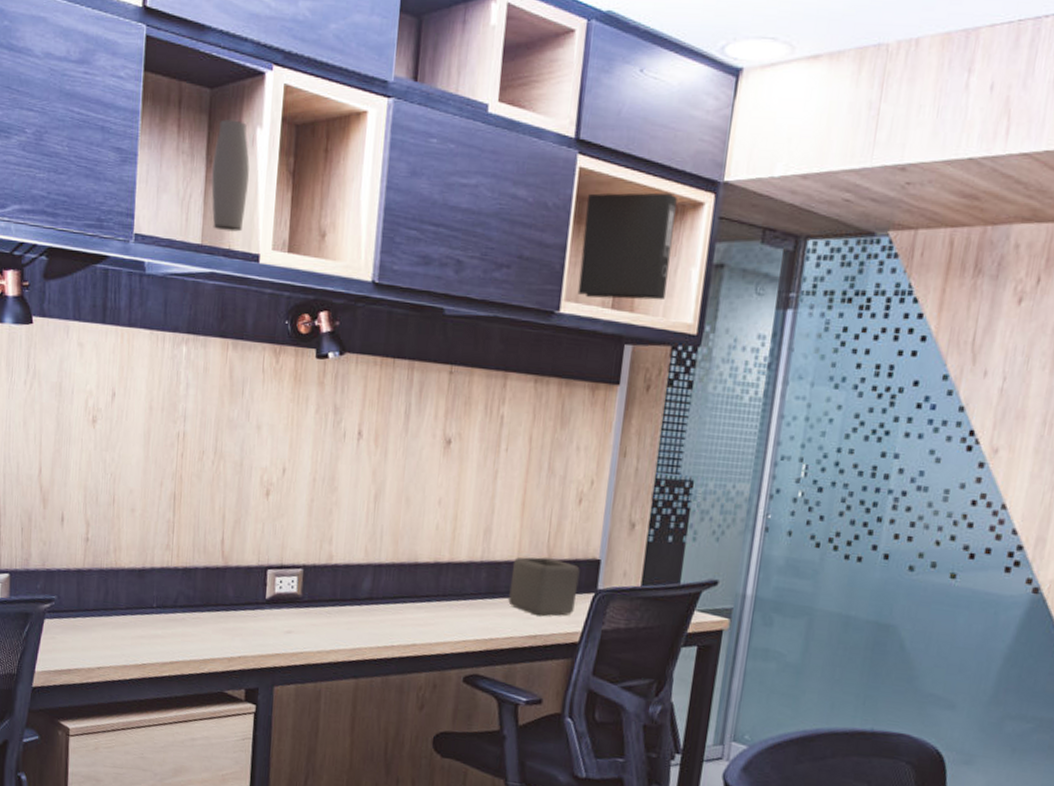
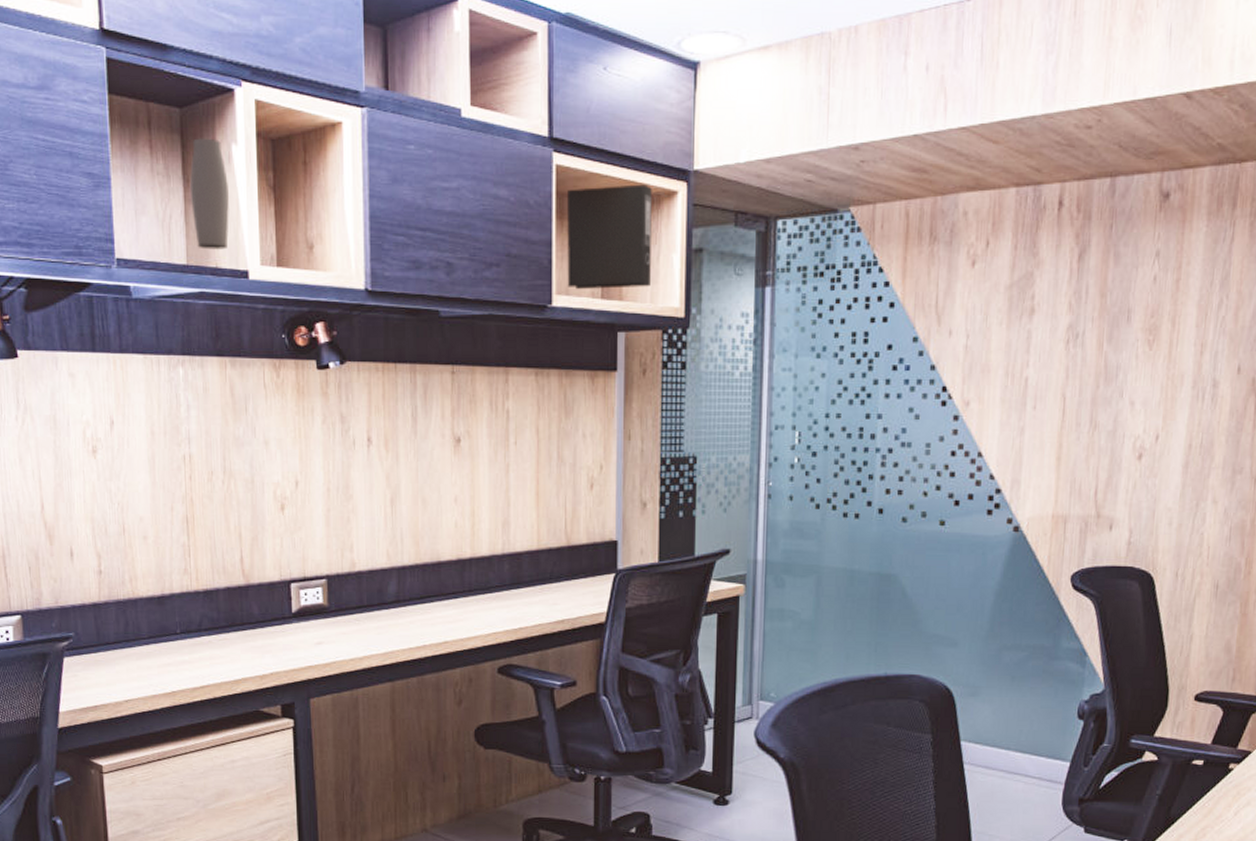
desk organizer: present [508,557,580,616] -> none [533,544,599,600]

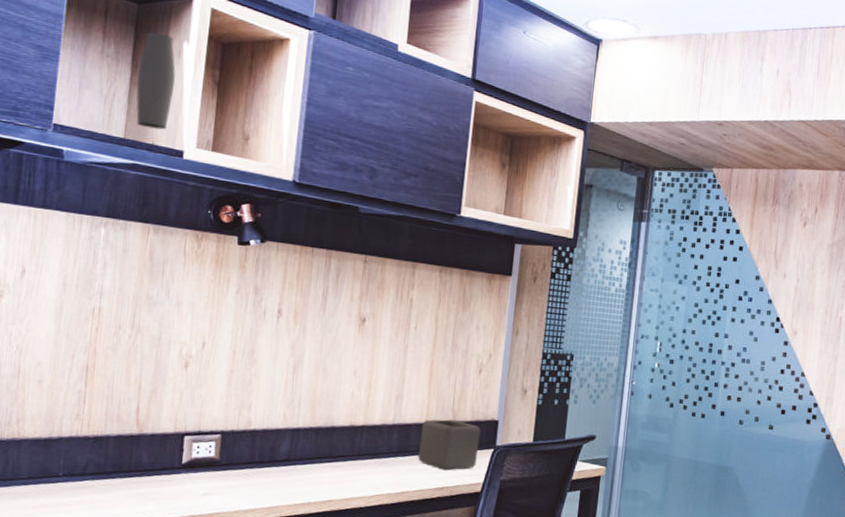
desk organizer: none [533,544,599,600] -> present [418,419,481,470]
binder: present [567,184,652,290] -> none [475,123,555,210]

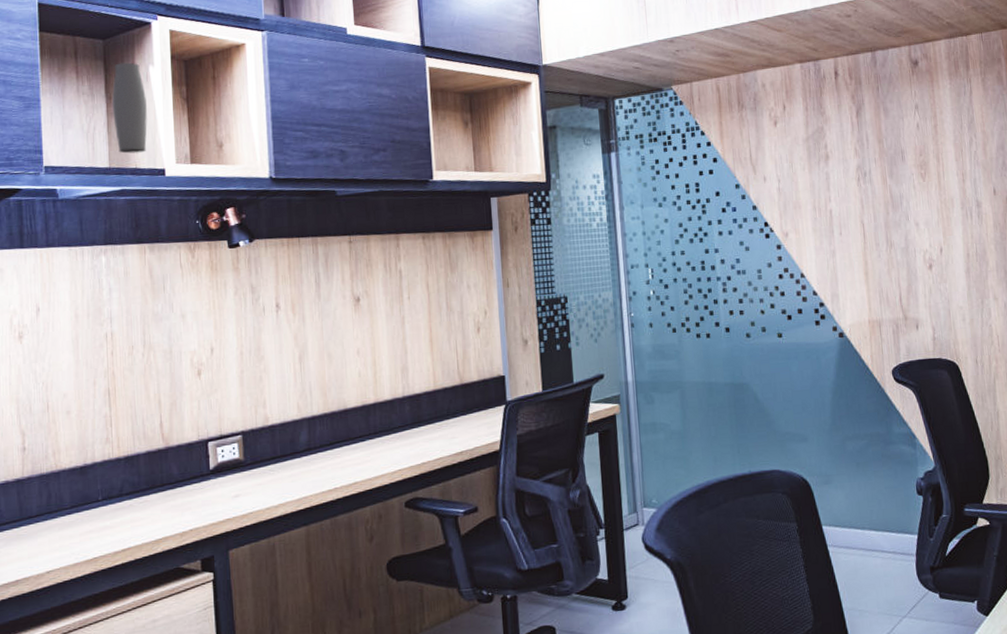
desk organizer: present [418,419,481,470] -> none [431,382,491,434]

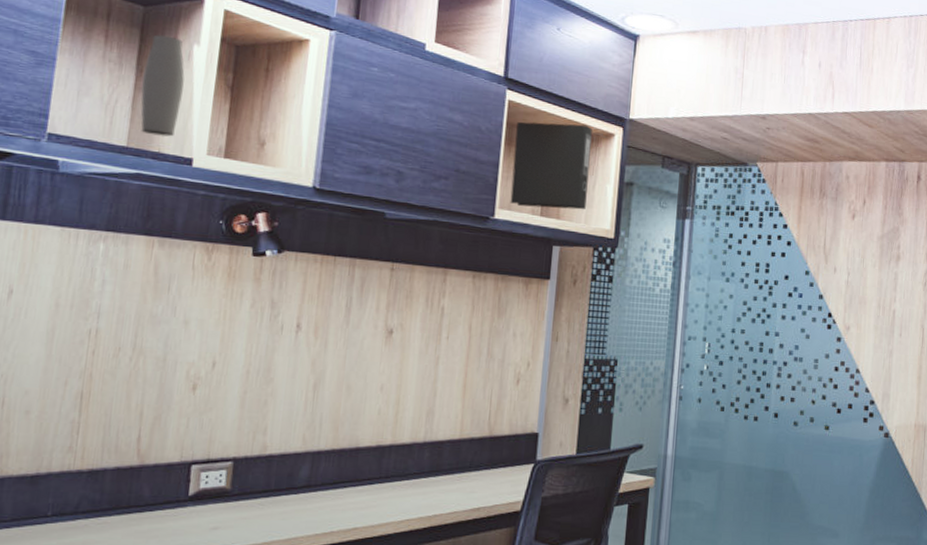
binder: none [440,78,515,166] -> present [510,121,592,210]

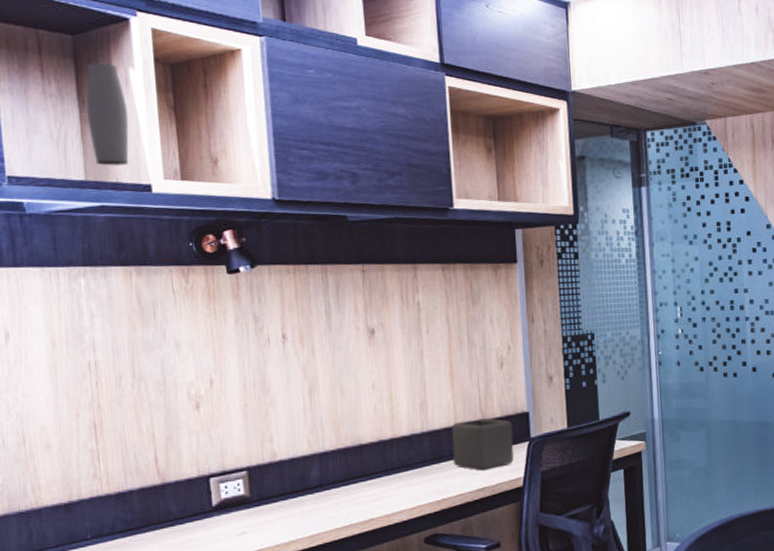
desk organizer: none [452,434,520,488] -> present [452,418,514,470]
binder: present [510,121,592,210] -> none [461,103,542,194]

